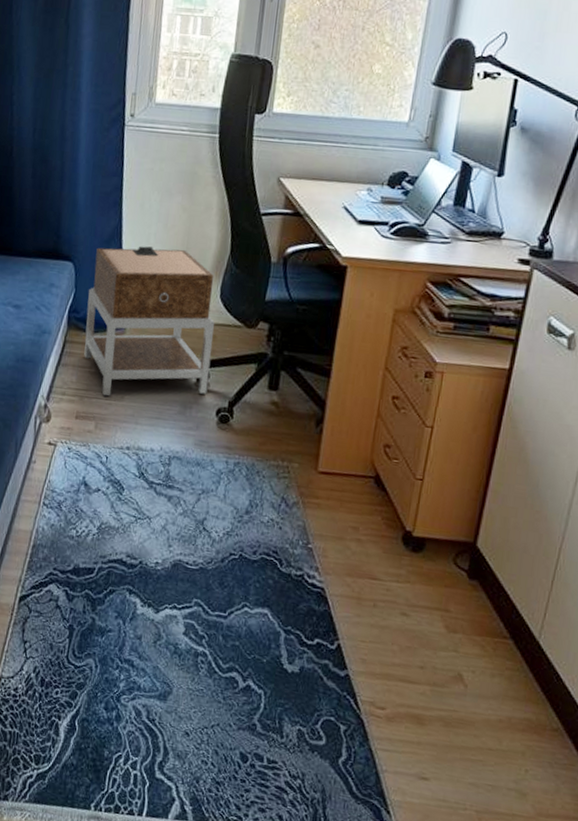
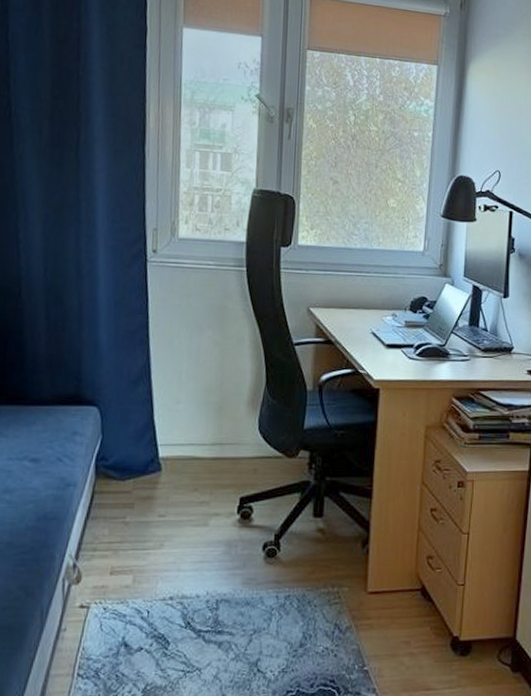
nightstand: present [84,246,214,396] -> none [116,384,255,546]

